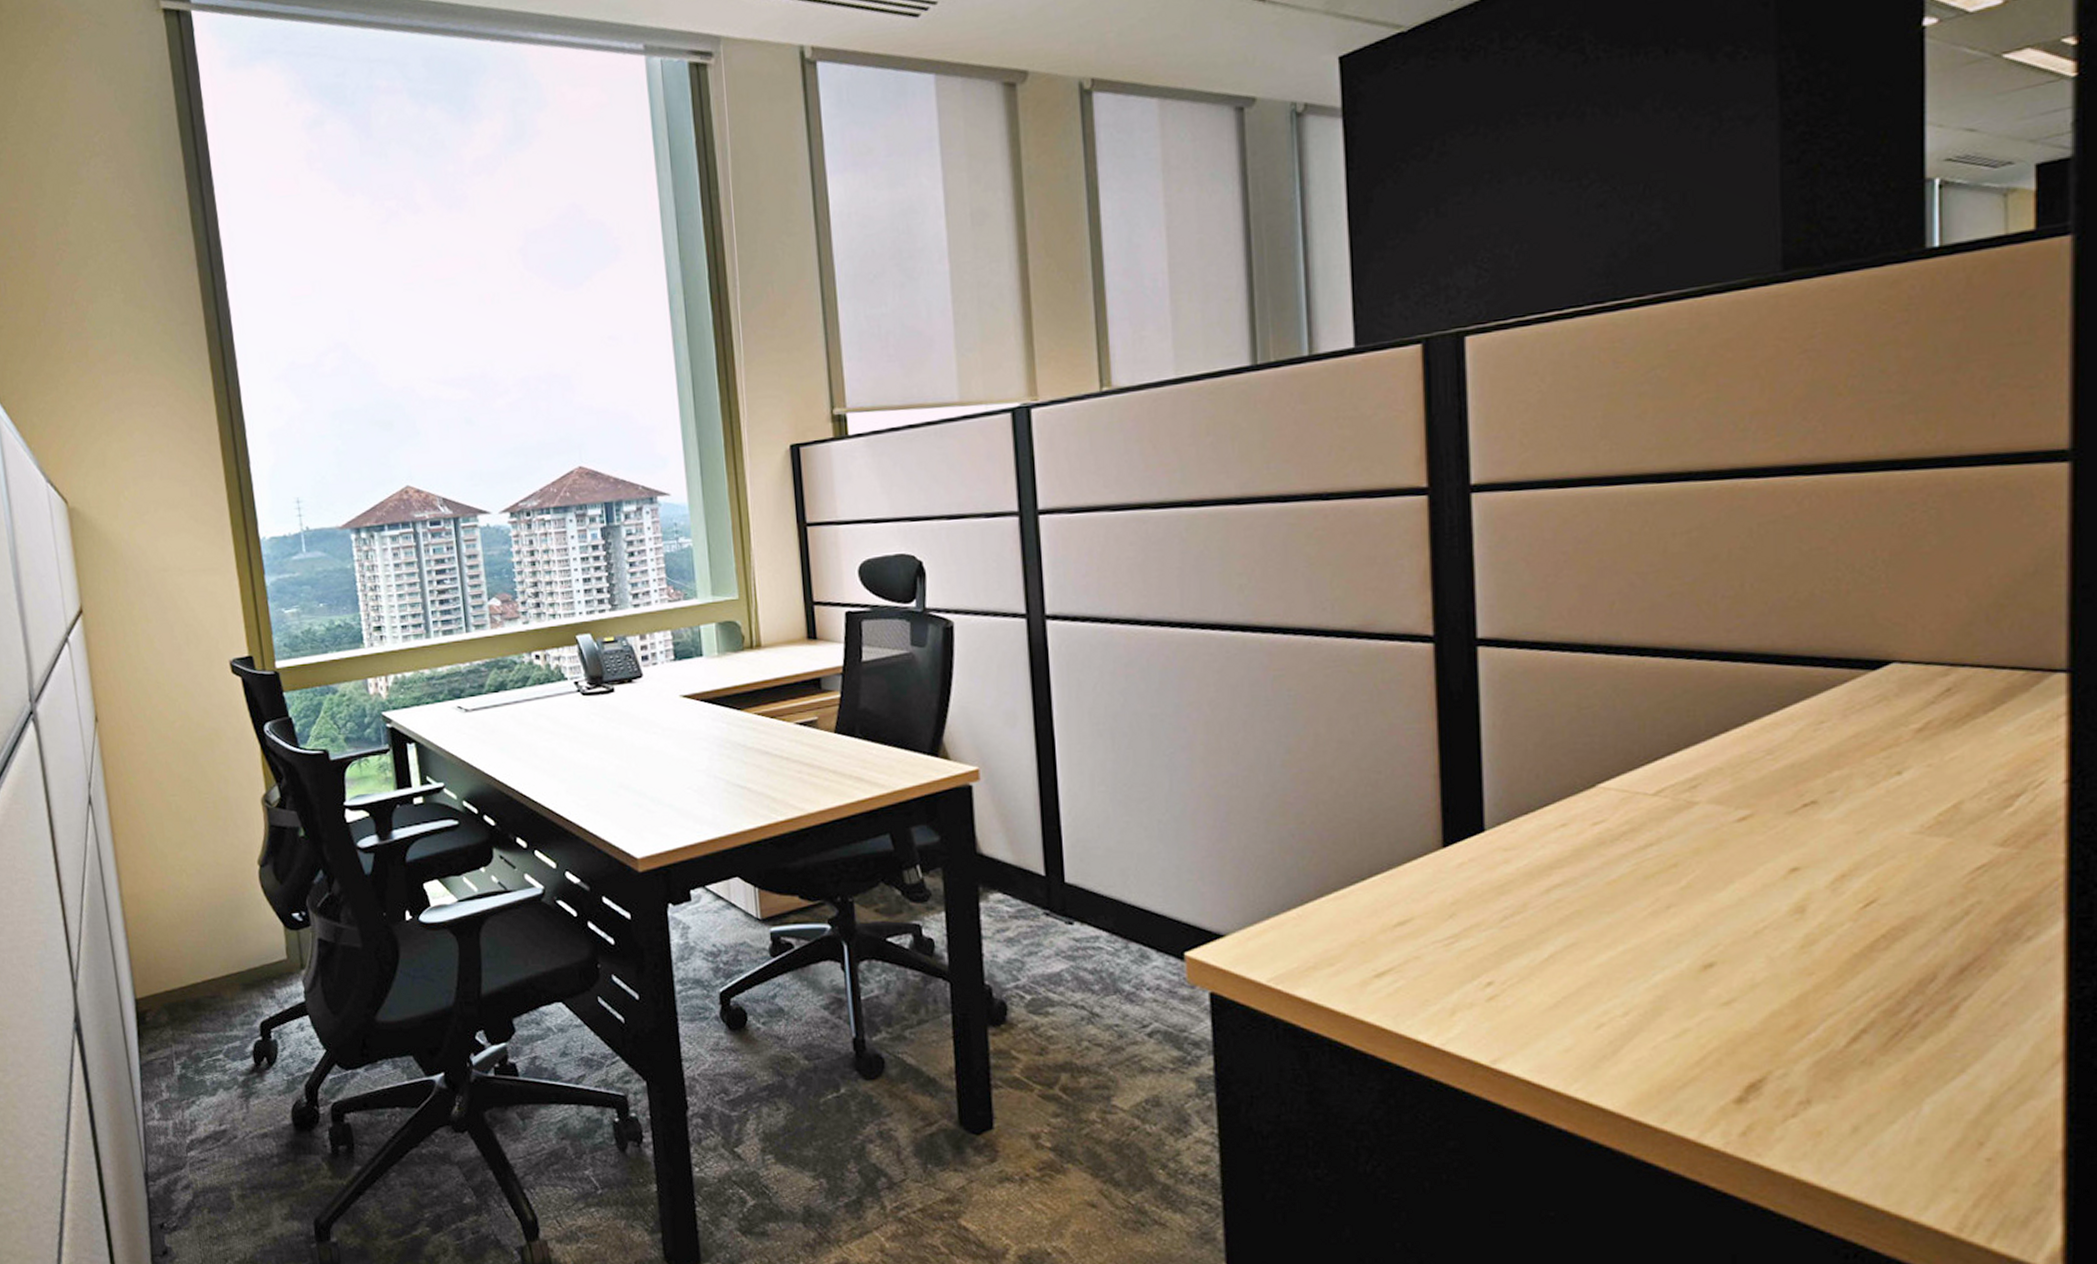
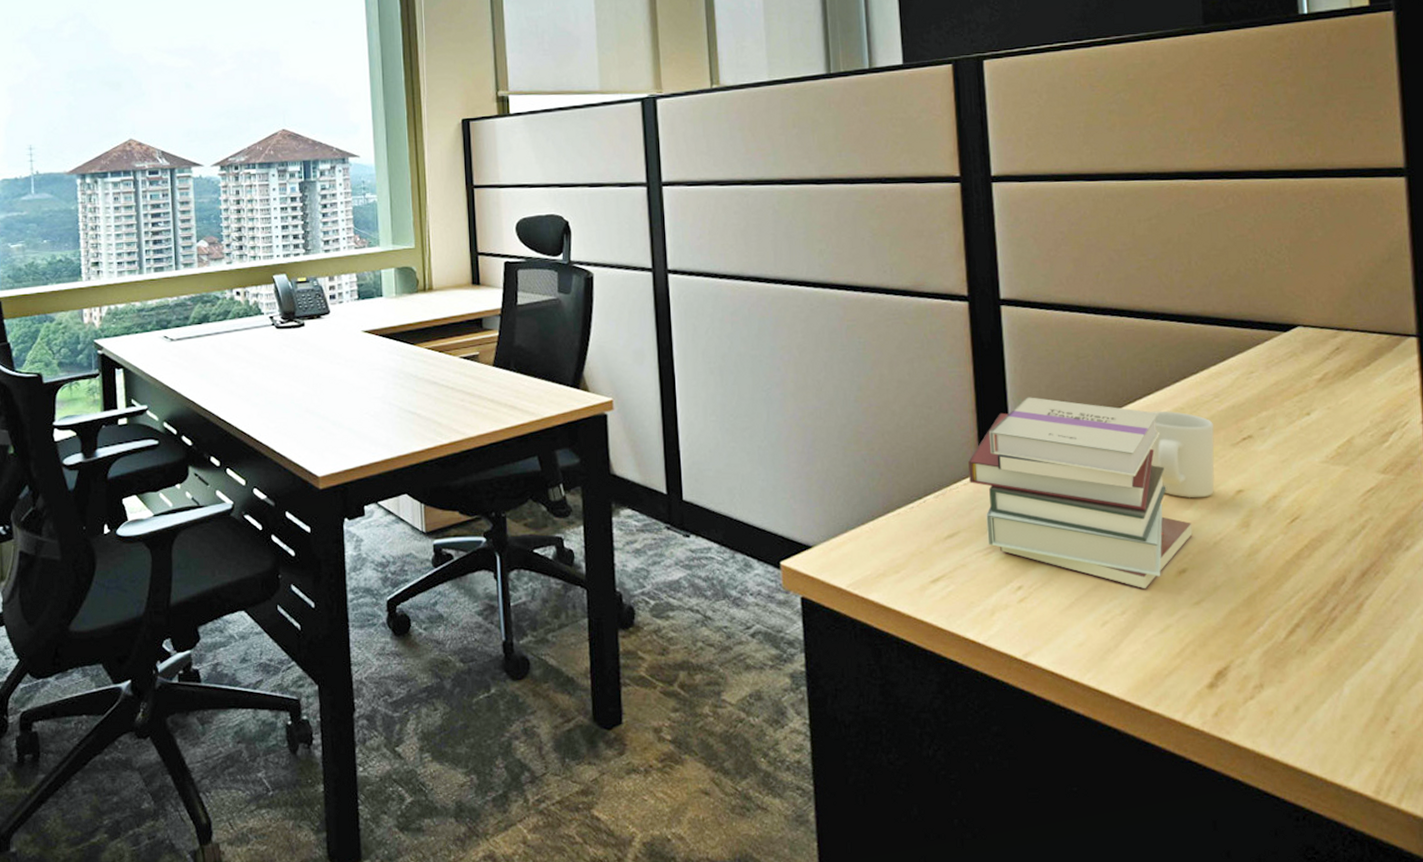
books: none [1427,757,1725,987] -> present [968,397,1193,589]
mug: none [1674,772,1763,878] -> present [1151,411,1215,498]

